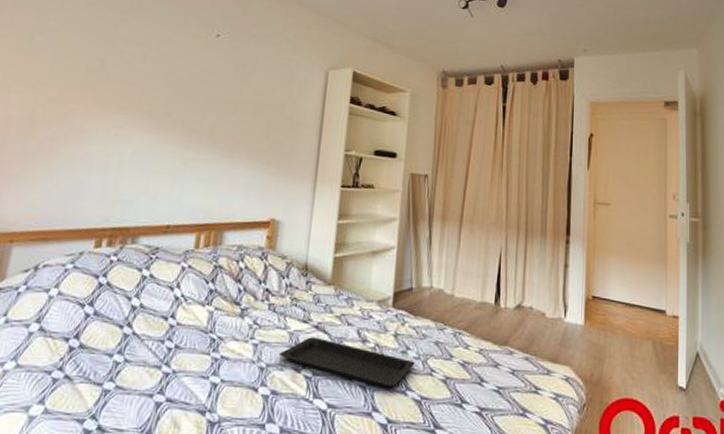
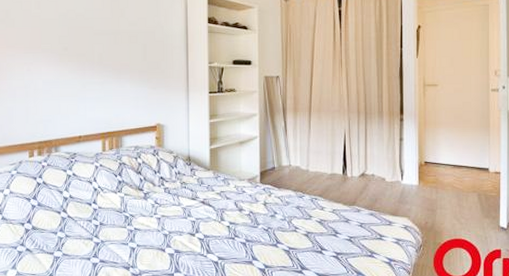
serving tray: present [280,337,415,388] -> none [178,210,282,243]

